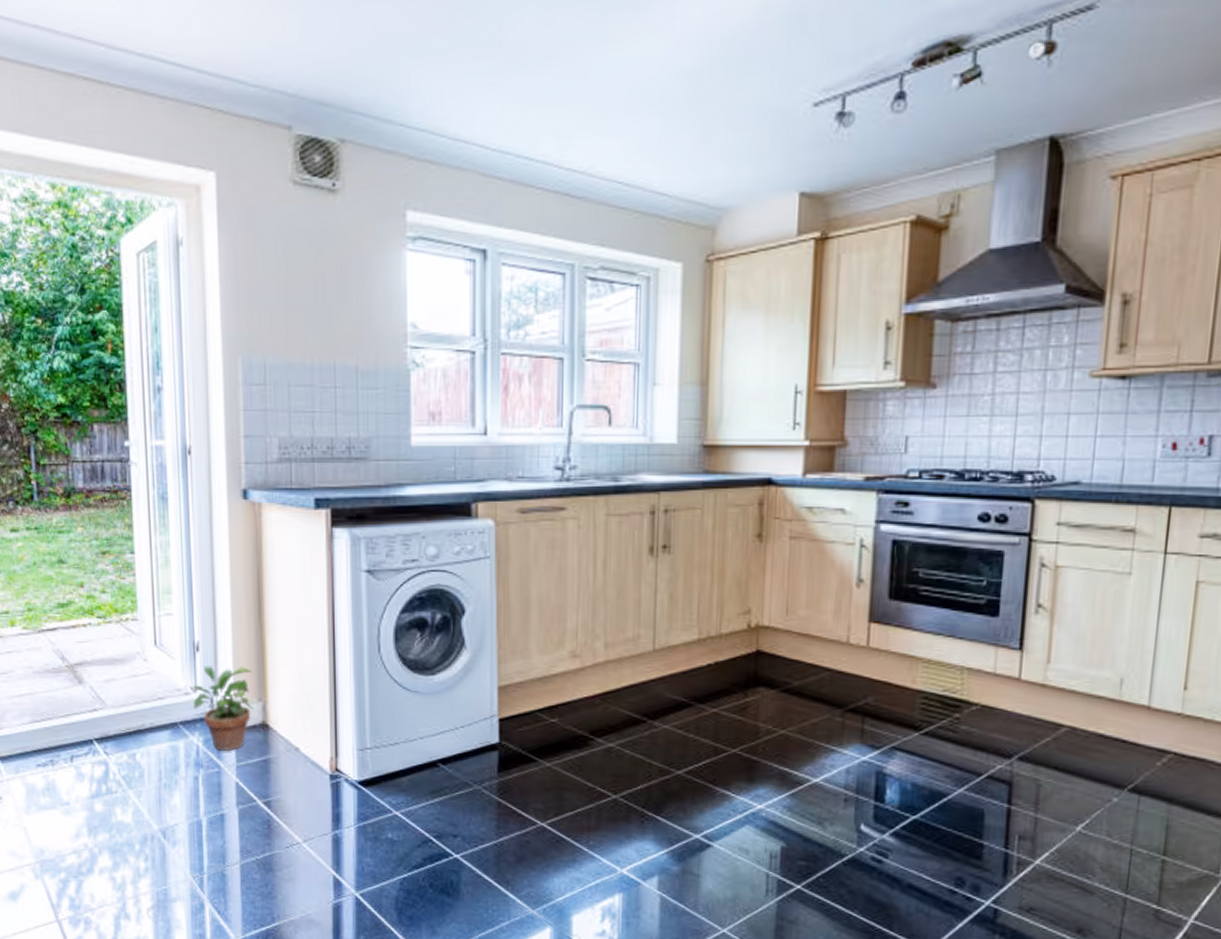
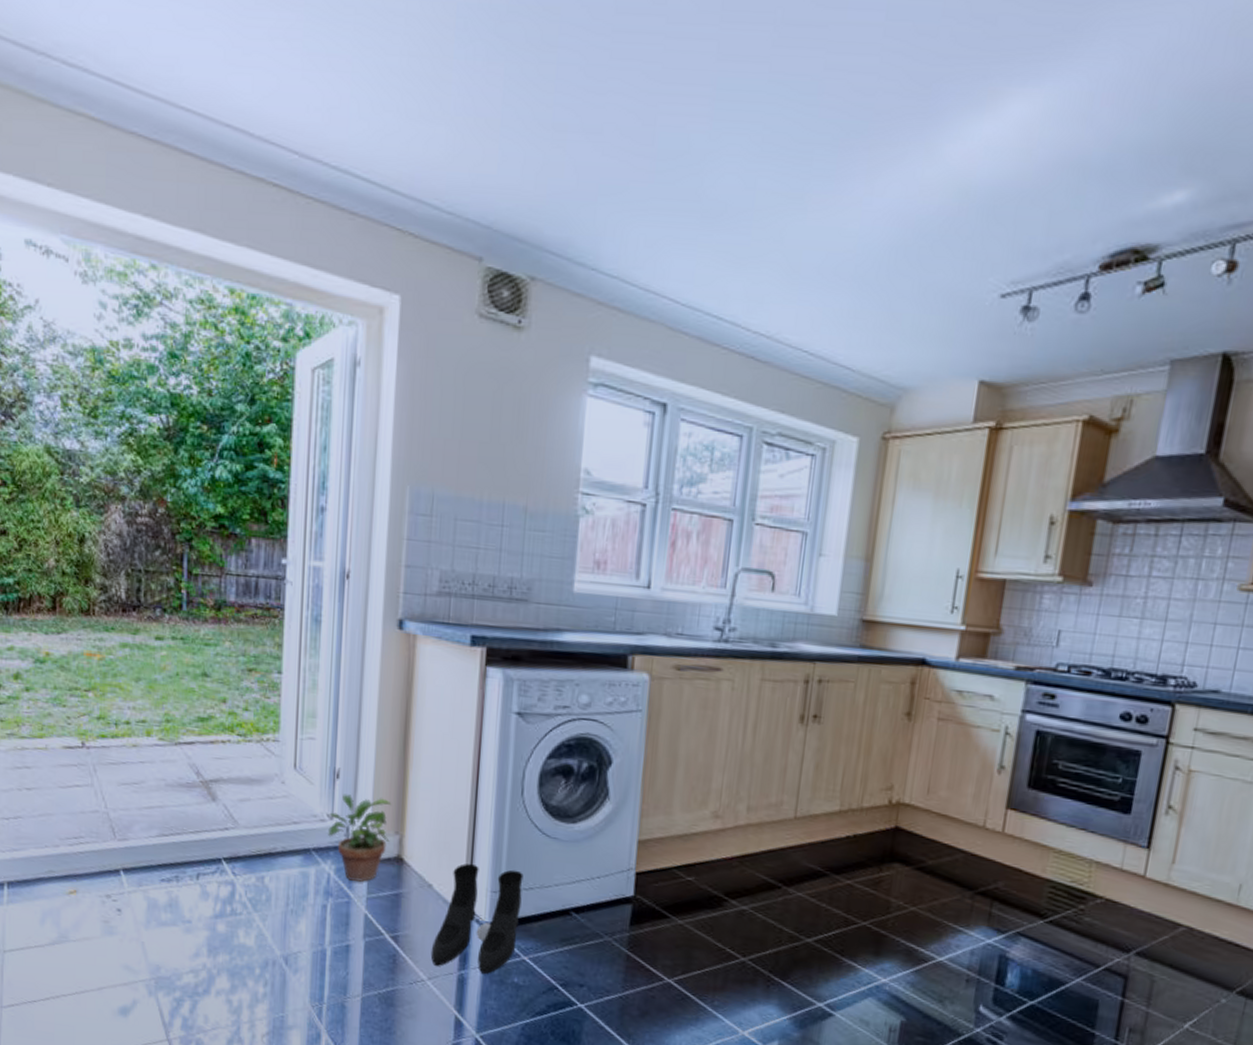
boots: none [304,724,388,833] -> present [430,864,524,975]

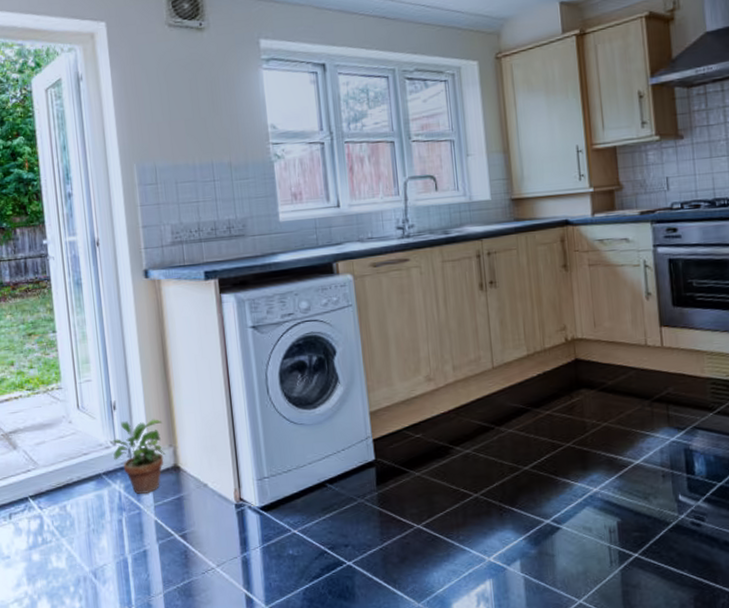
boots: present [430,864,524,975] -> none [215,457,285,553]

